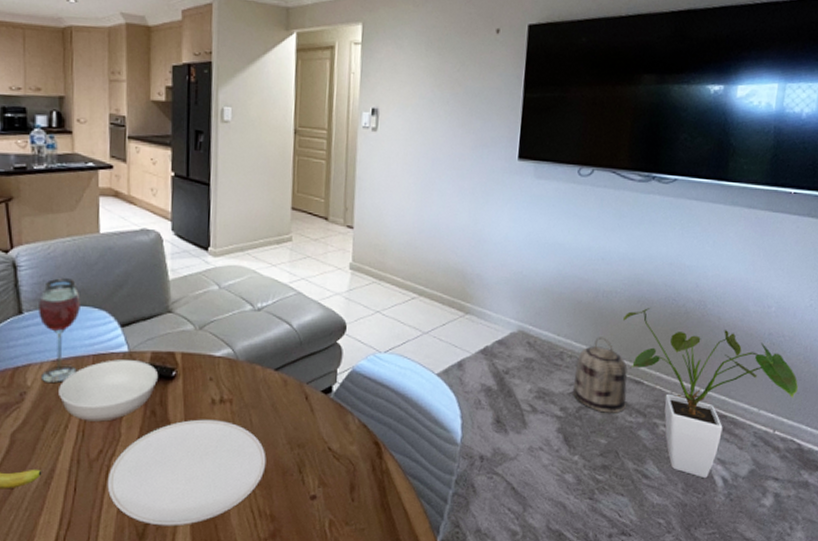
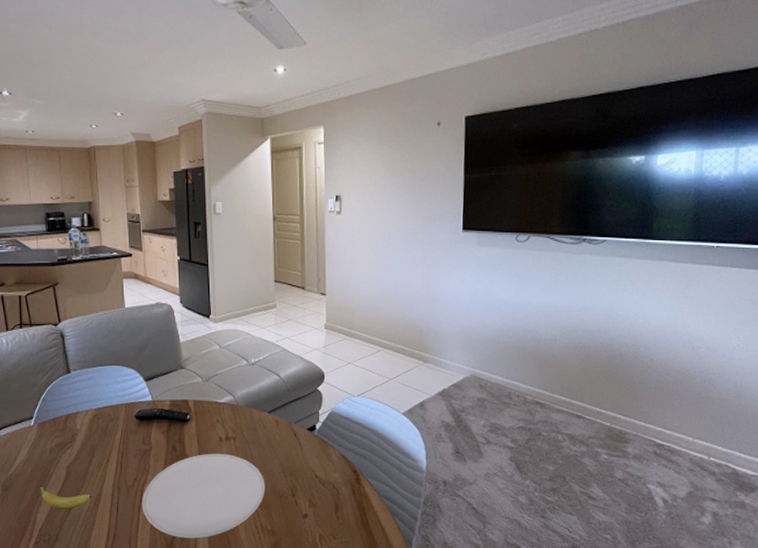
wineglass: present [38,278,81,382] -> none [82,344,113,426]
bowl: present [59,359,159,422] -> none [101,407,177,456]
basket: present [572,337,628,413] -> none [521,378,570,444]
house plant: present [623,308,799,479] -> none [564,353,731,500]

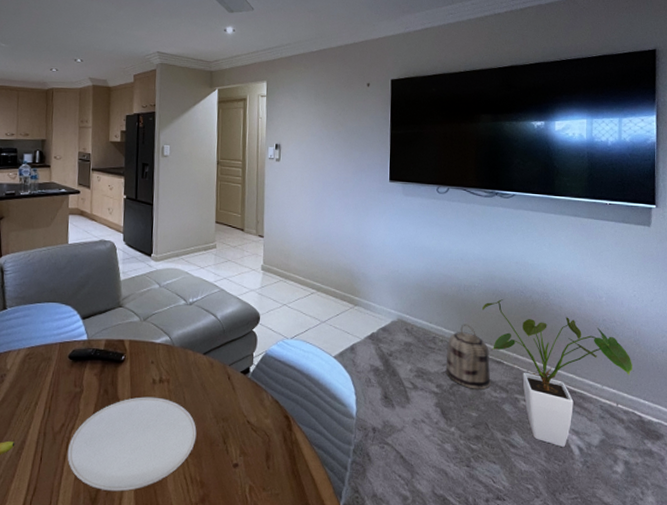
basket: none [521,378,570,444] -> present [445,324,491,390]
house plant: none [564,353,731,500] -> present [482,299,633,448]

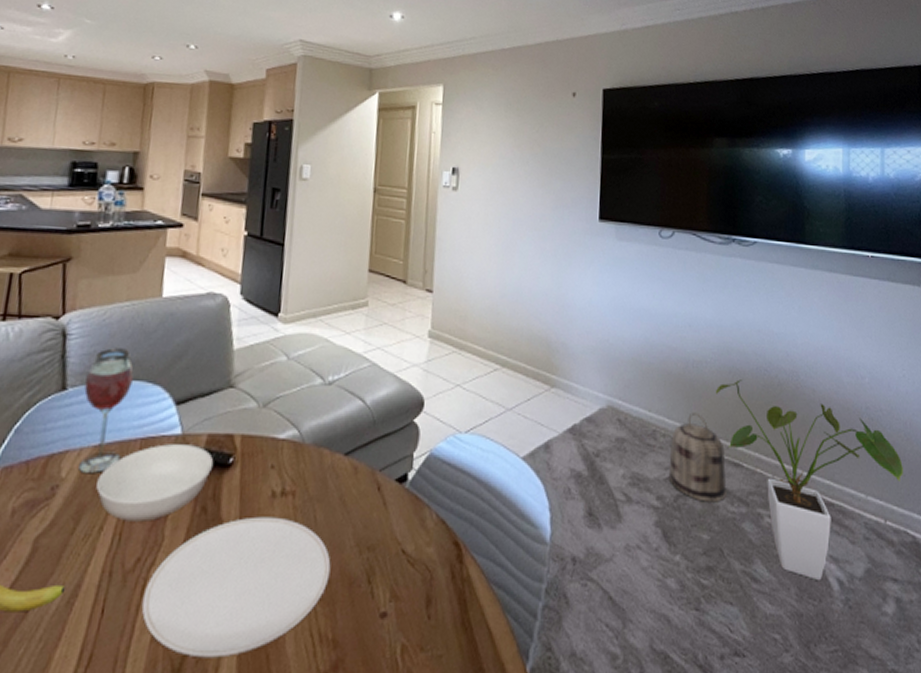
wineglass: none [18,280,52,366] -> present [79,348,134,473]
bowl: none [31,346,111,399] -> present [96,444,214,522]

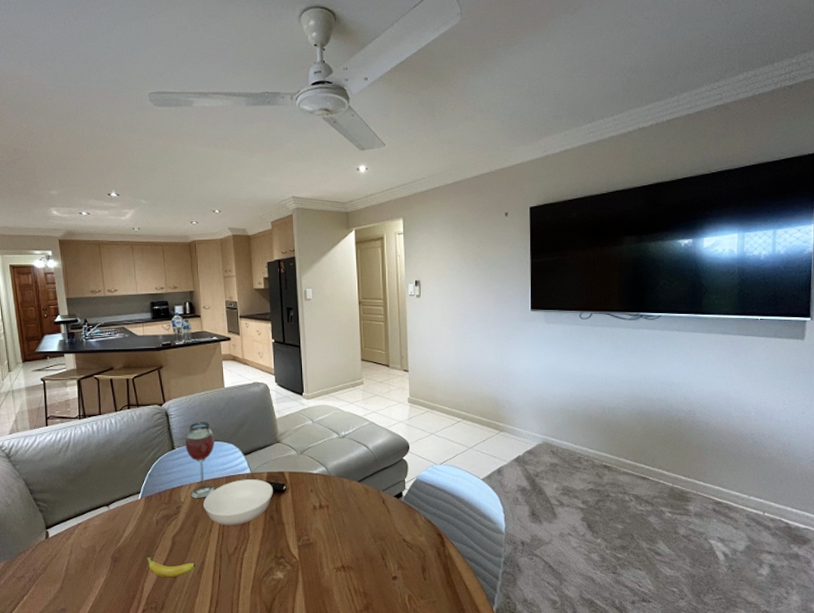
plate: present [141,516,331,658] -> none [242,521,357,603]
basket: present [668,412,727,502] -> none [591,444,636,504]
house plant: present [716,379,904,581] -> none [627,419,781,554]

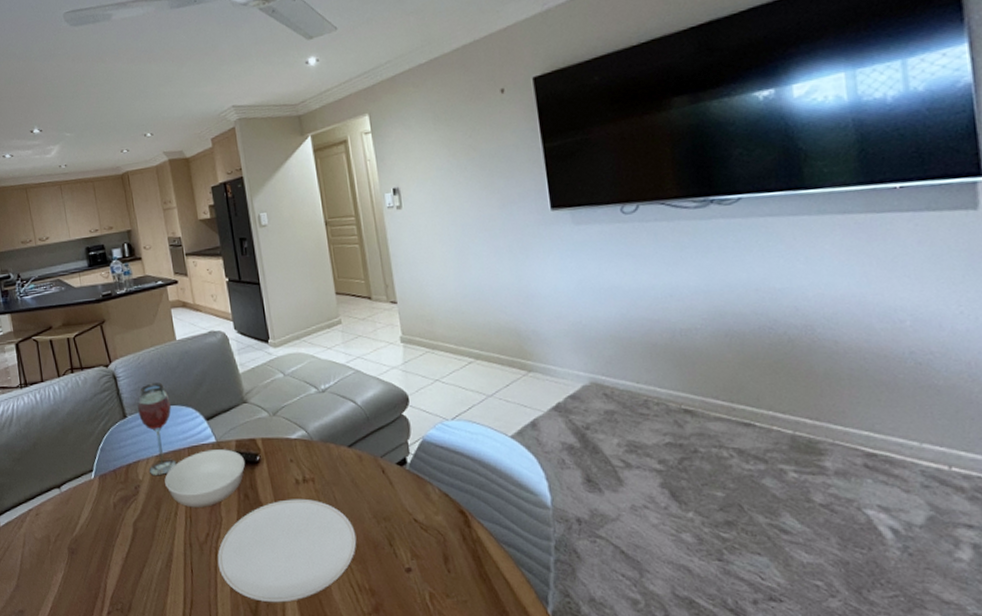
fruit: present [146,555,196,578] -> none [106,545,163,573]
plate: none [242,521,357,603] -> present [217,498,357,603]

